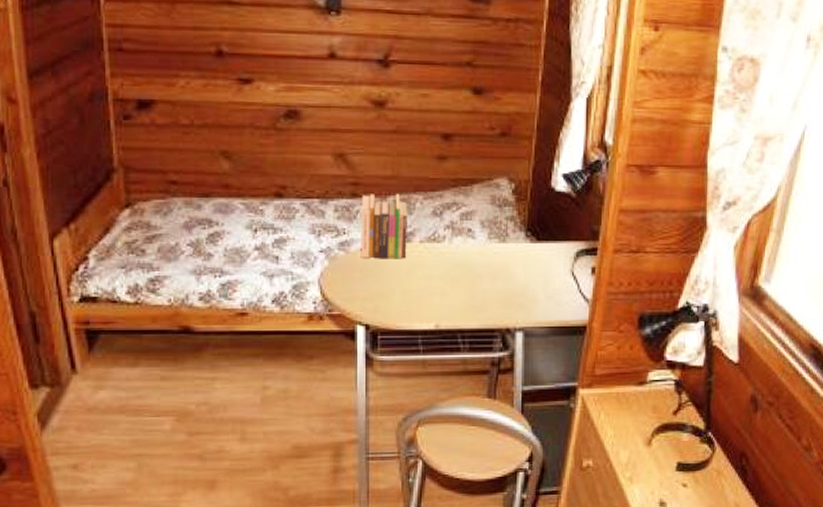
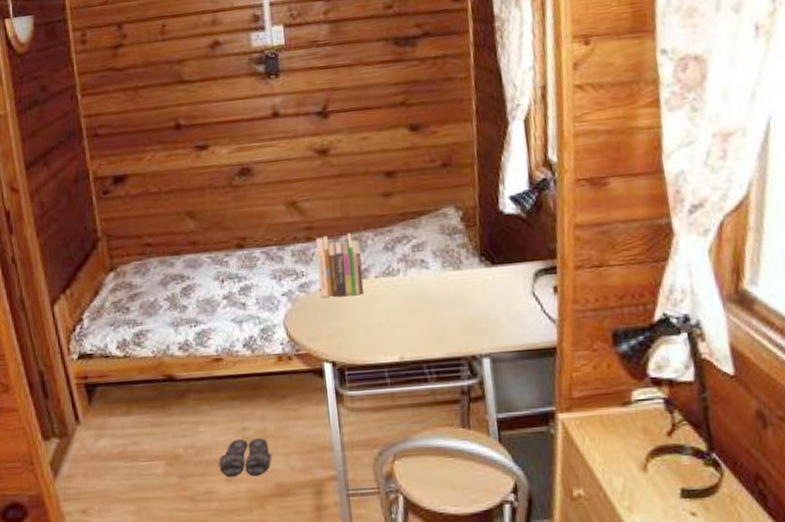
slippers: none [233,397,292,437] -> present [219,438,272,478]

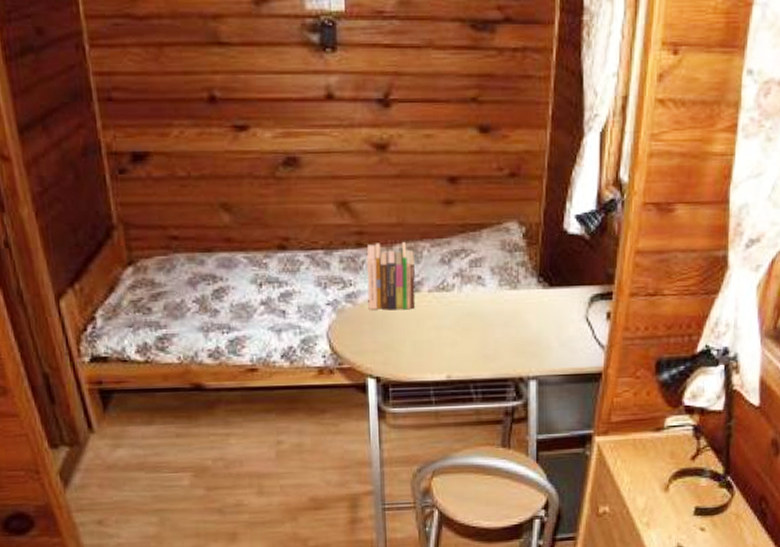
slippers: present [219,438,272,478] -> none [250,452,308,491]

